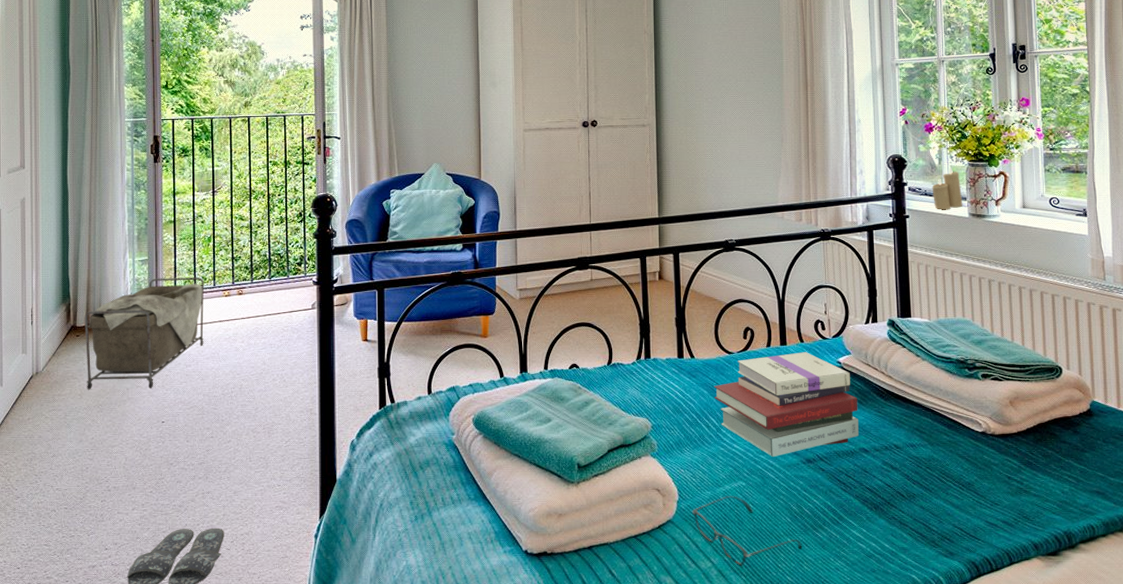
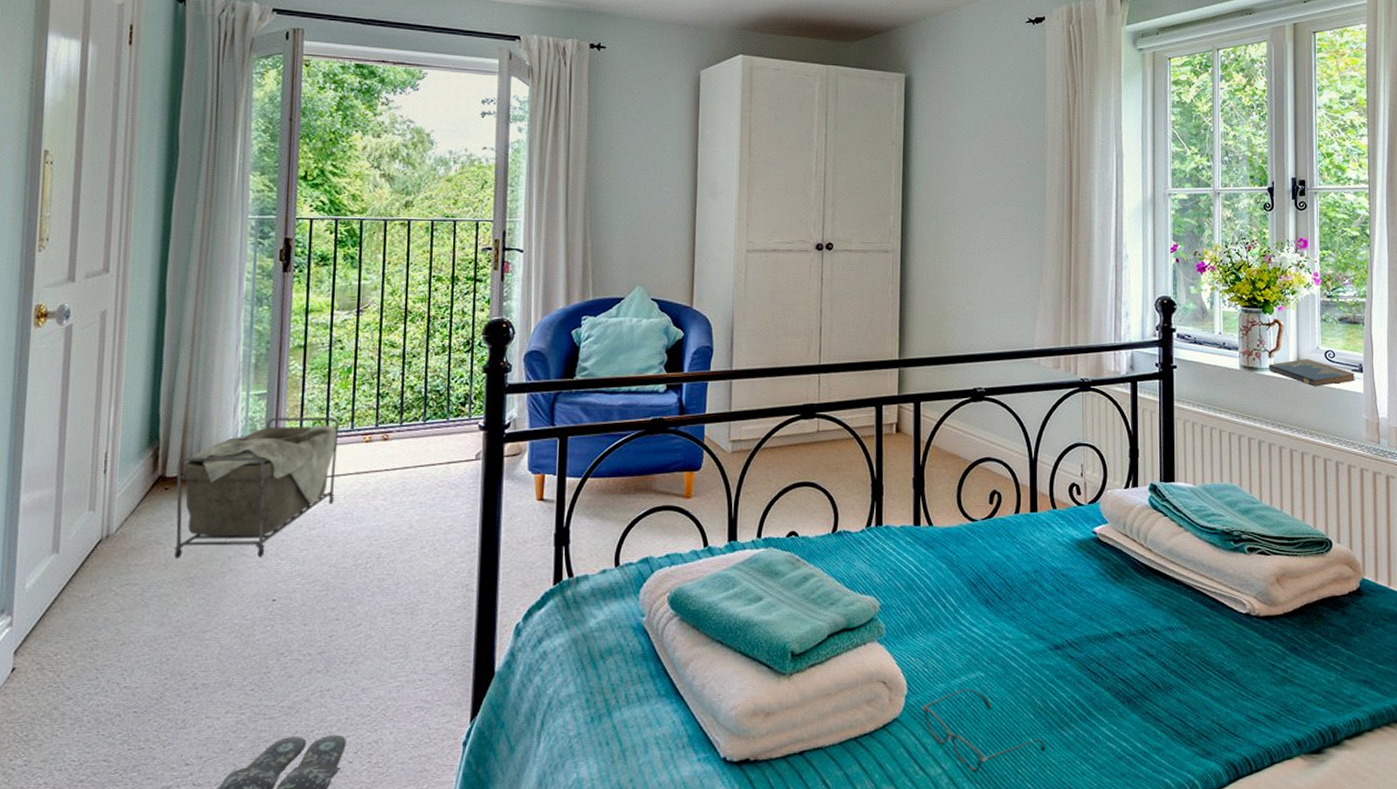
books: present [714,352,859,457] -> none [953,520,1114,642]
candle: present [932,167,963,210] -> none [1202,313,1234,361]
hardcover book: none [995,205,1080,231] -> present [1268,358,1356,387]

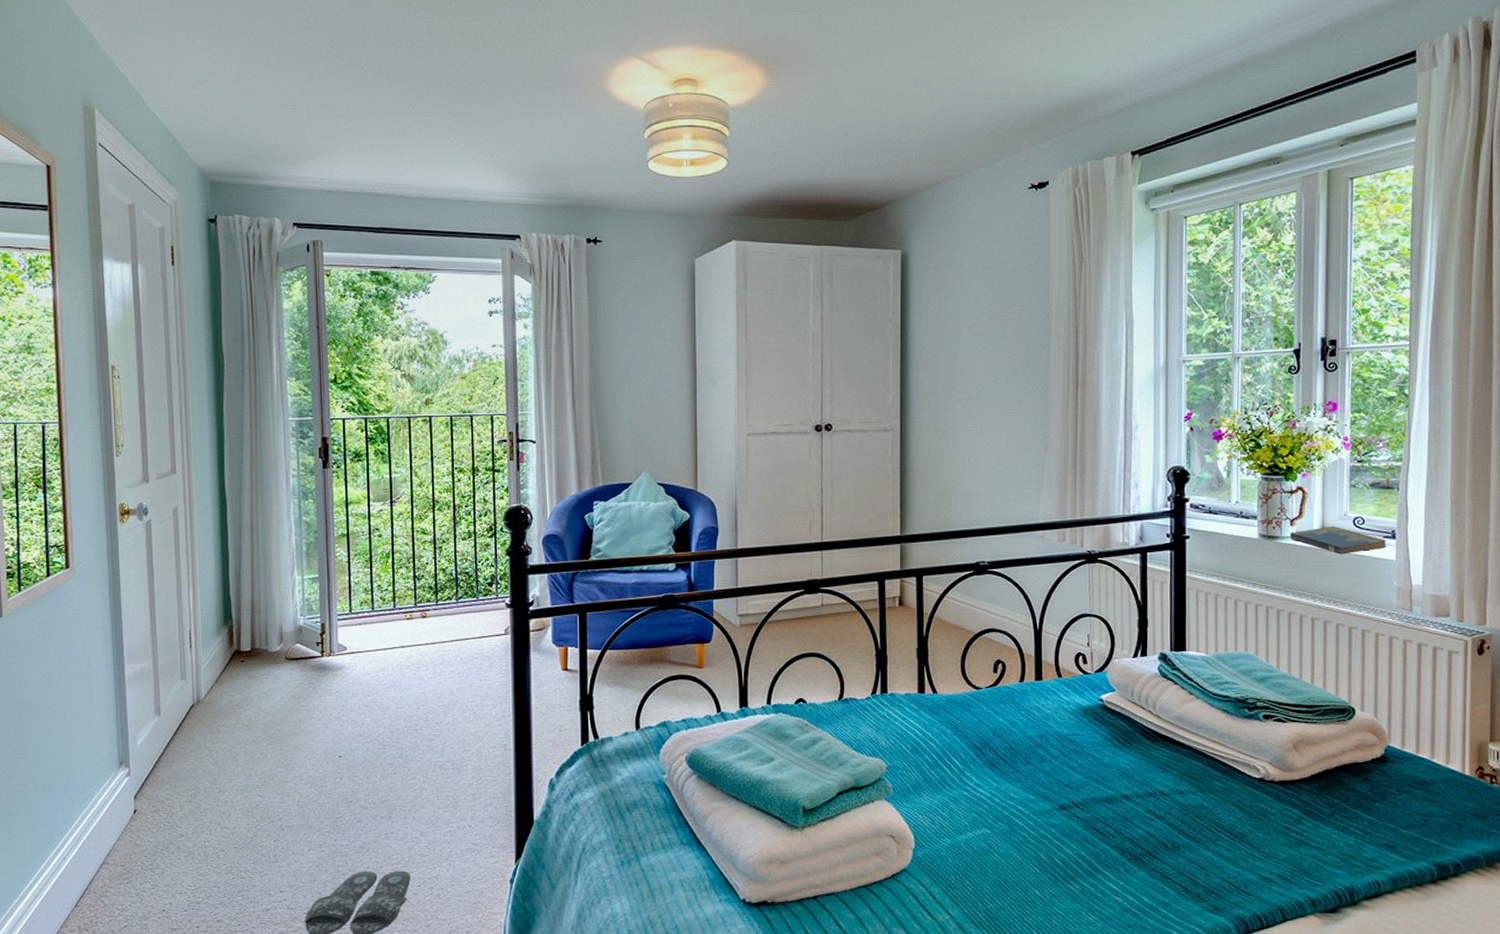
laundry basket: present [174,416,340,559] -> none [249,597,384,721]
eyeglasses: present [922,689,1046,772] -> none [930,844,1052,919]

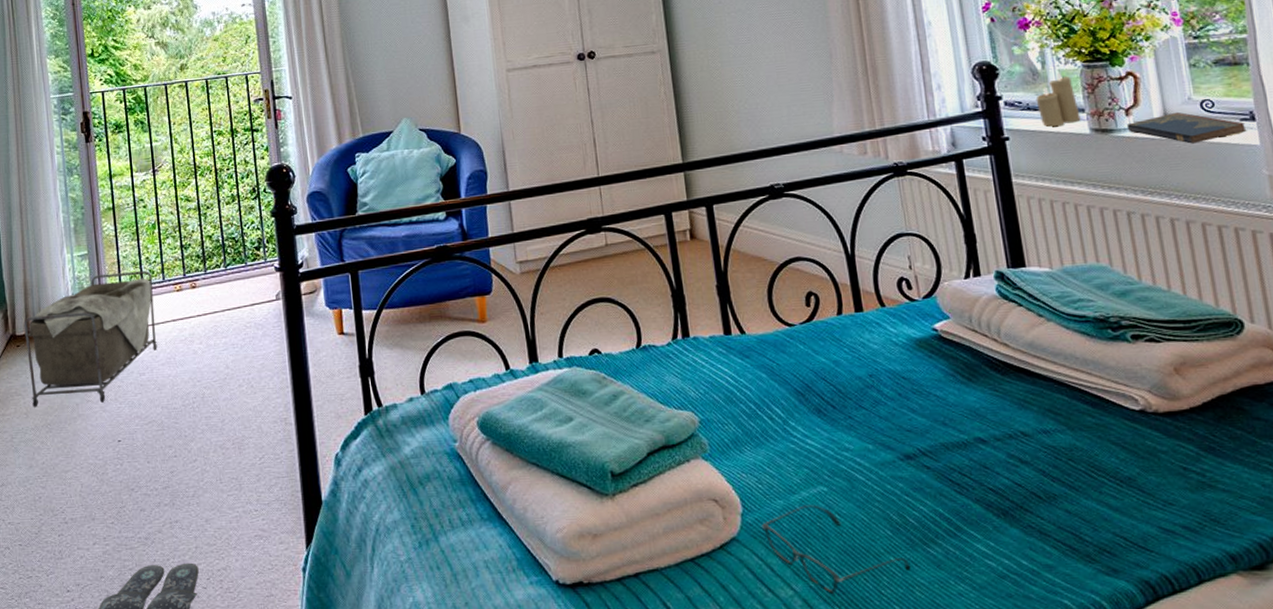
laundry basket: none [249,597,384,721] -> present [24,270,158,408]
eyeglasses: none [930,844,1052,919] -> present [762,504,911,594]
candle: none [1217,481,1253,530] -> present [1035,72,1081,128]

